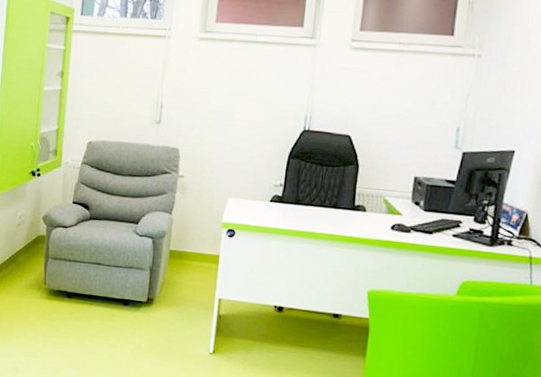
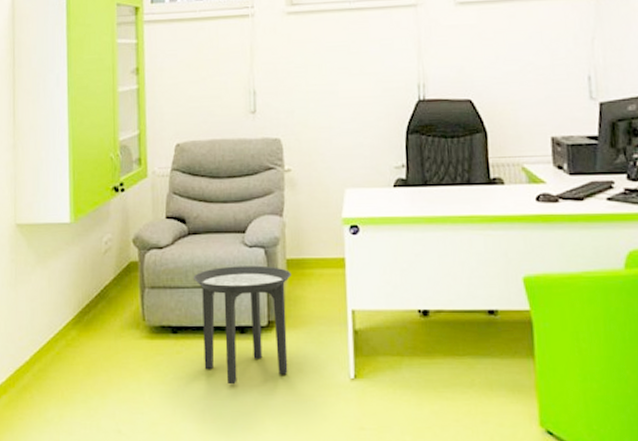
side table: none [90,249,173,345] -> present [194,265,291,385]

